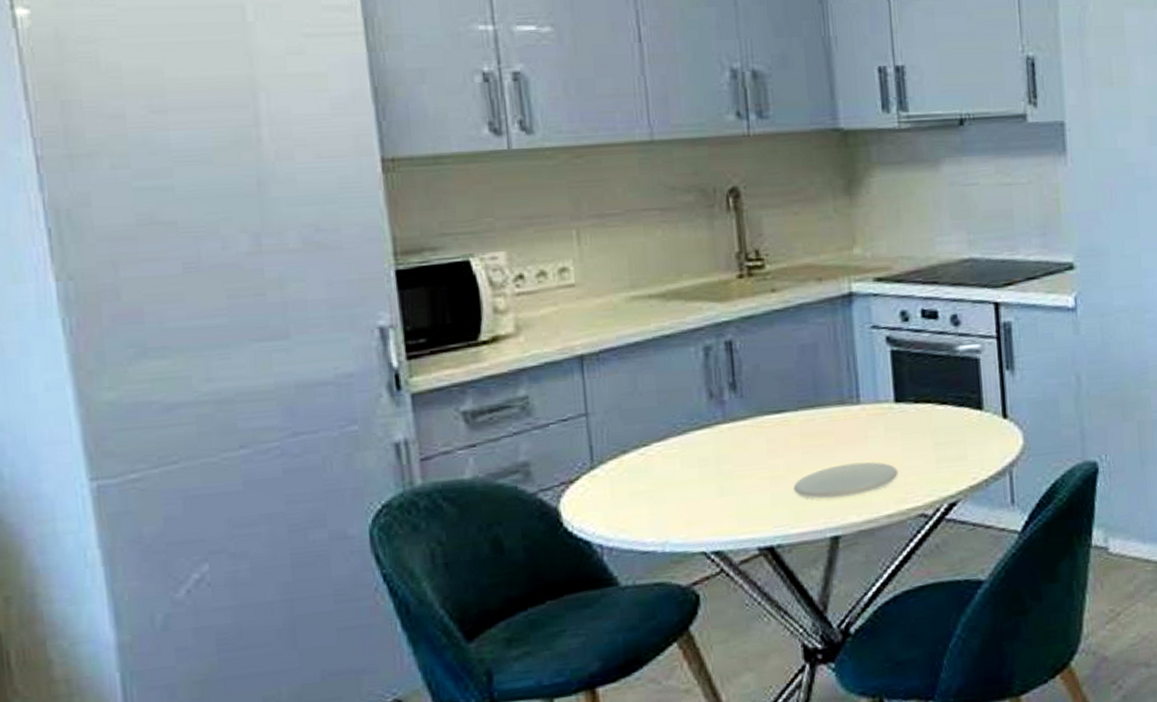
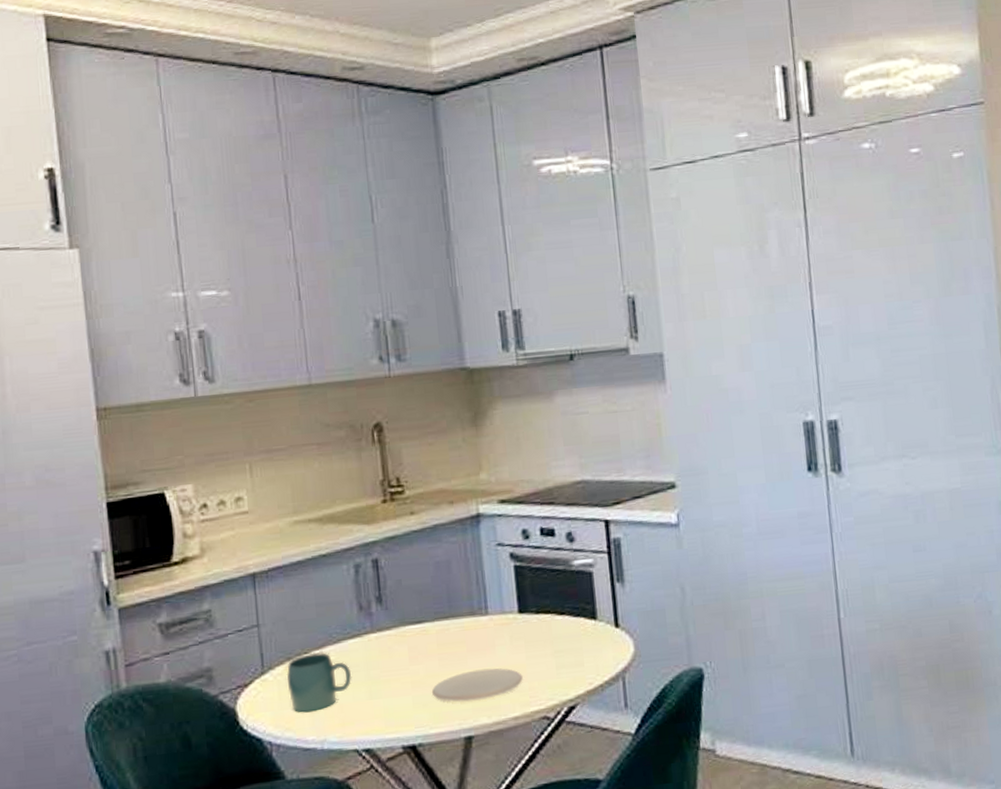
mug: none [621,445,700,512] -> present [286,652,352,713]

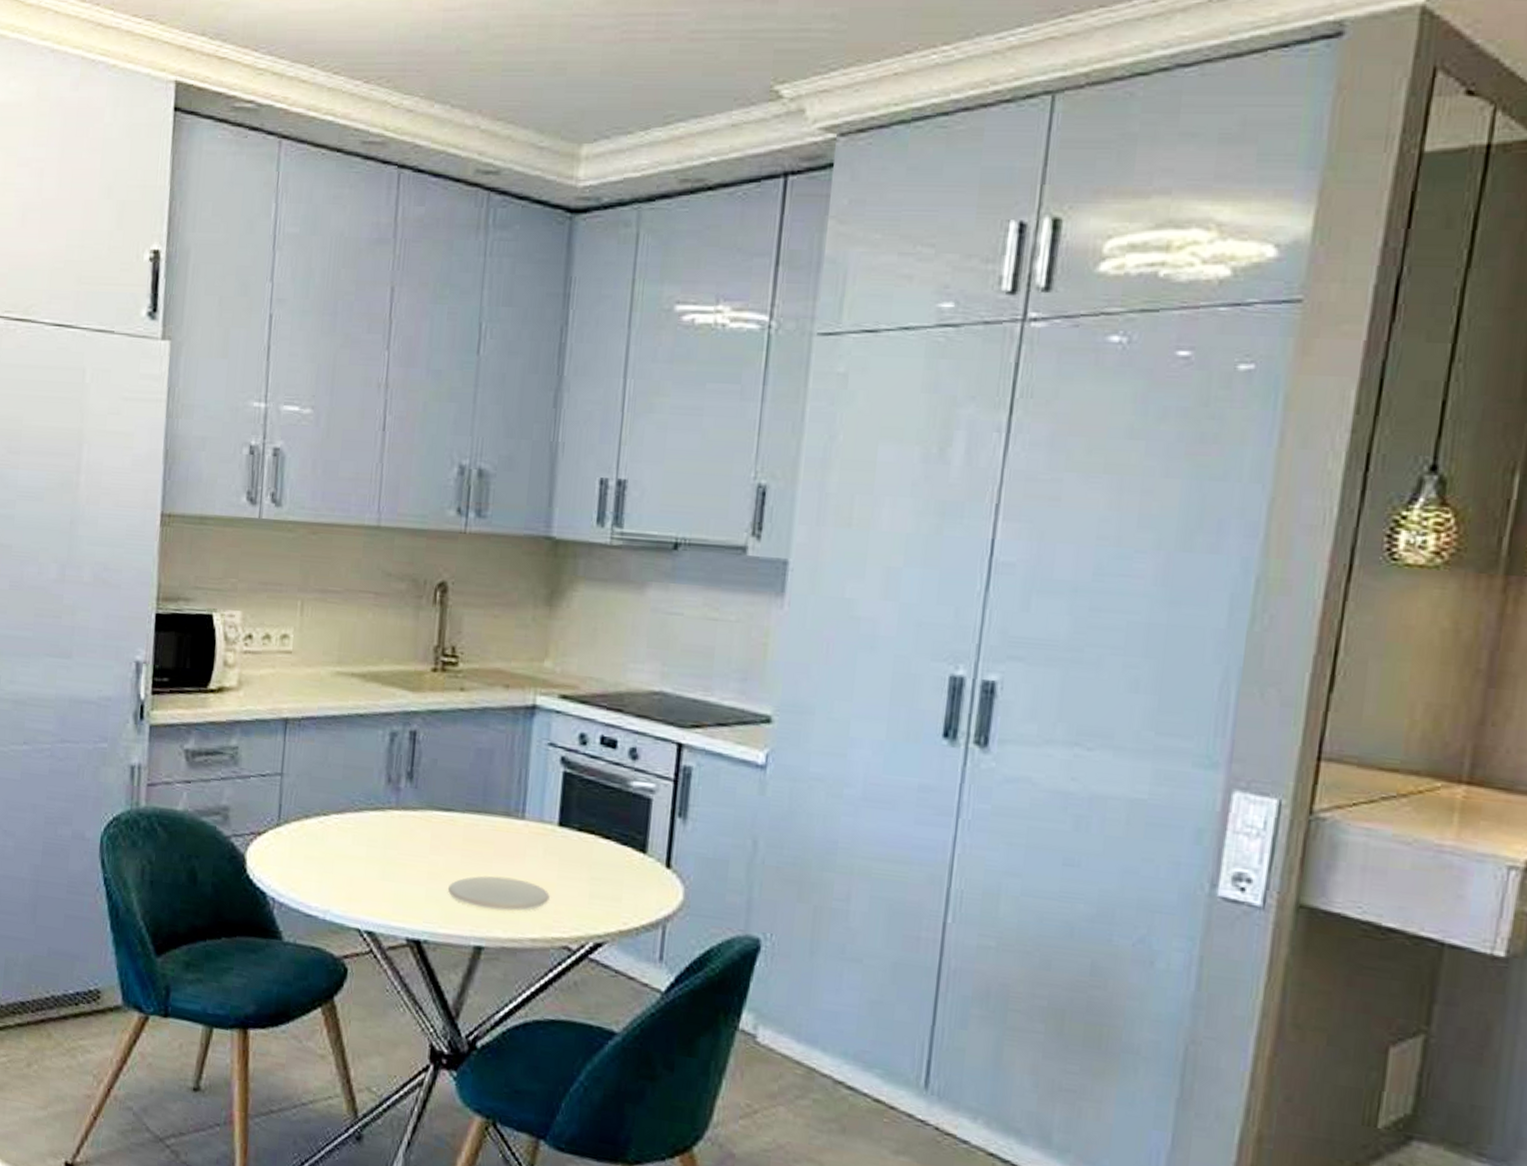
mug: present [286,652,352,713] -> none [300,816,368,878]

